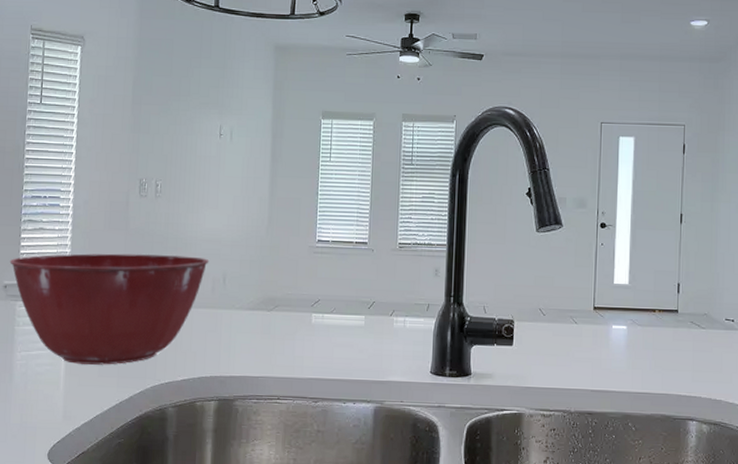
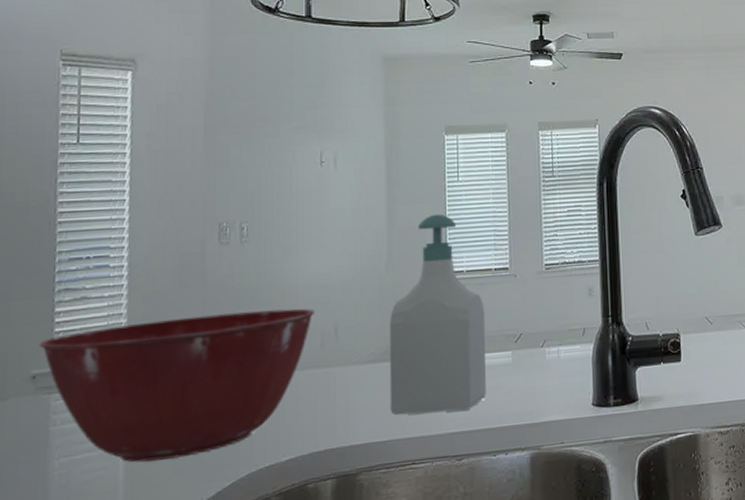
soap bottle: none [262,188,345,362] -> present [389,214,486,416]

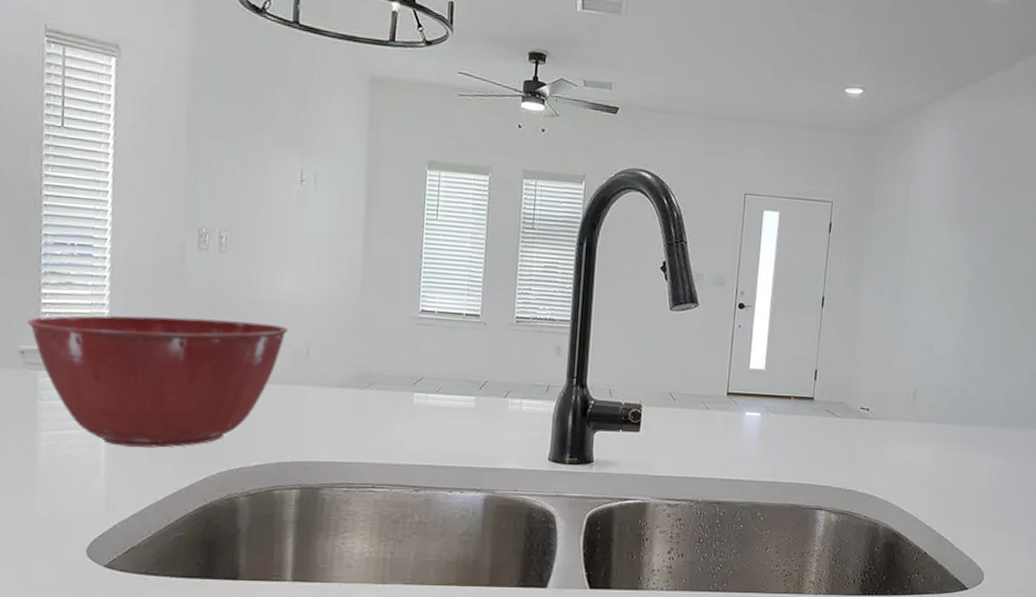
soap bottle: present [389,214,486,416] -> none [354,250,453,447]

